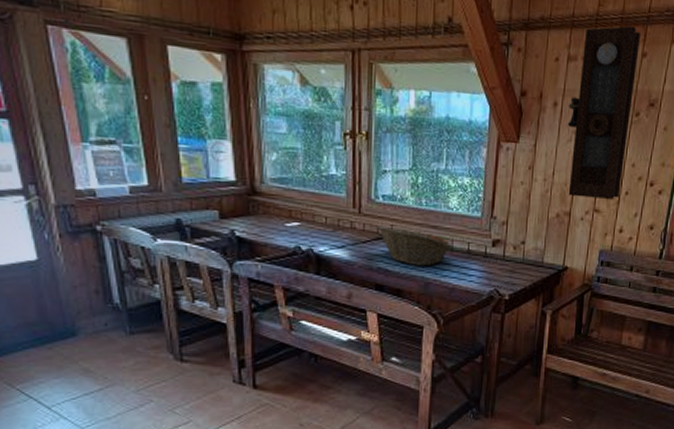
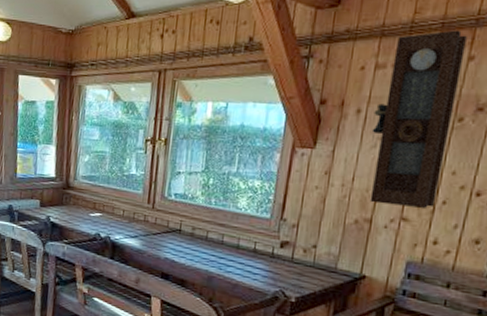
fruit basket: present [377,225,452,266] -> none [167,220,238,261]

